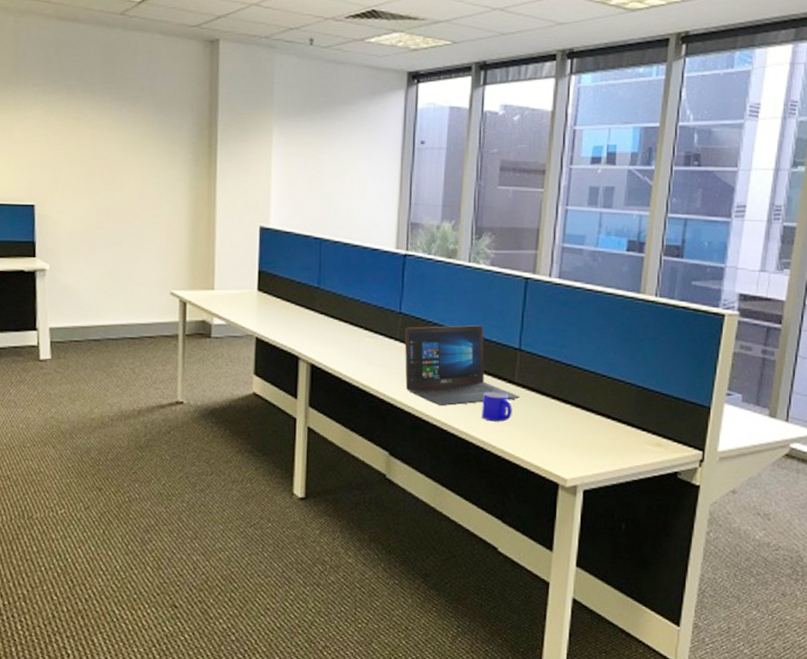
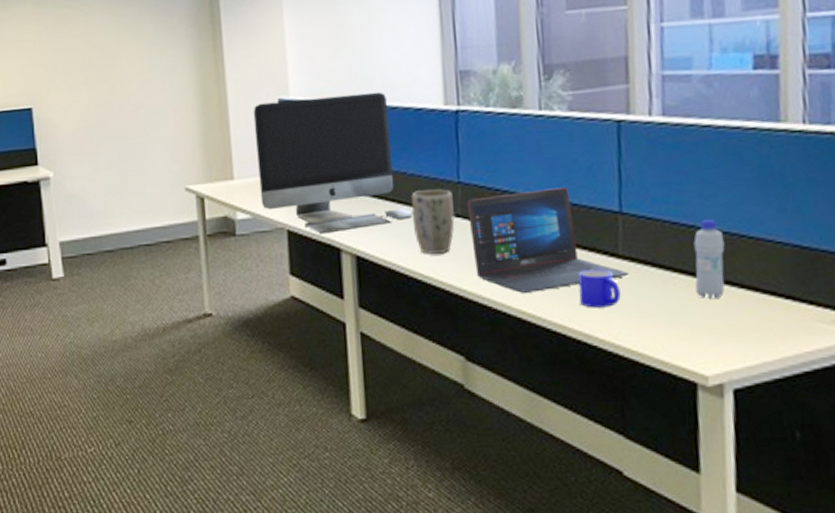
computer monitor: none [236,228,361,343] -> present [253,91,413,234]
plant pot: none [360,316,395,368] -> present [411,189,455,254]
bottle: none [567,360,591,422] -> present [693,218,725,300]

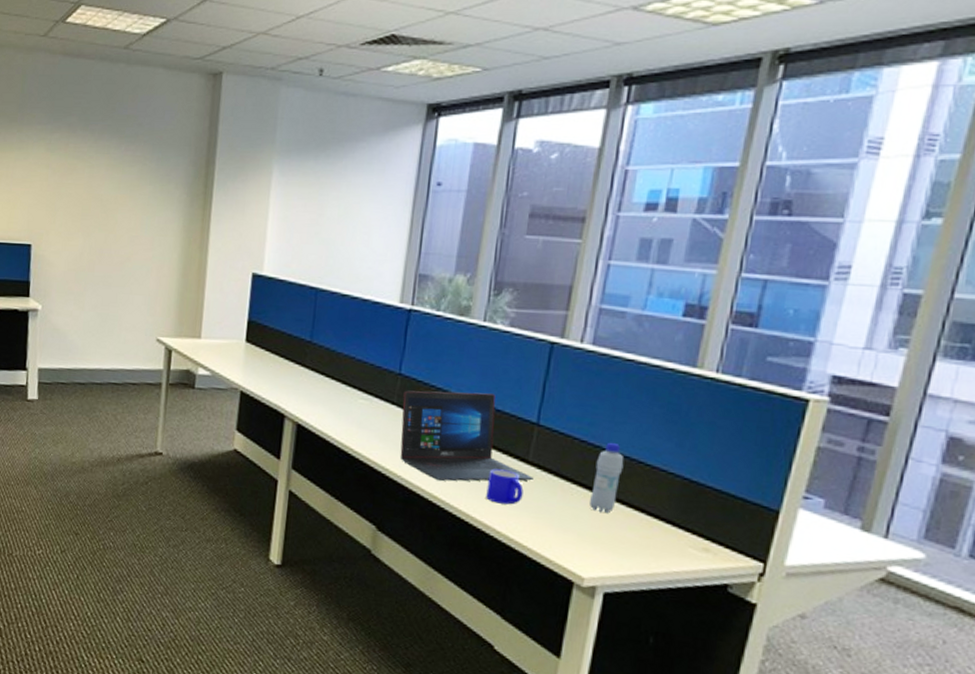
computer monitor: present [253,91,413,234] -> none [221,274,354,401]
plant pot: present [411,189,455,254] -> none [352,375,392,434]

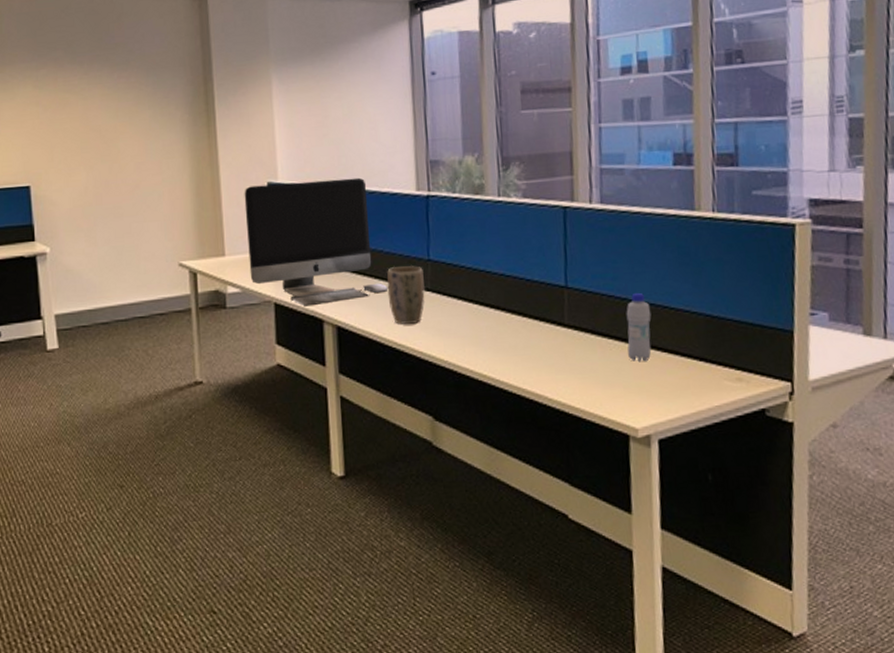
computer monitor: none [221,274,354,401] -> present [244,177,389,307]
plant pot: none [352,375,392,434] -> present [387,266,426,324]
laptop: present [400,390,534,481] -> none [436,265,573,358]
mug: present [486,468,524,505] -> none [531,336,566,371]

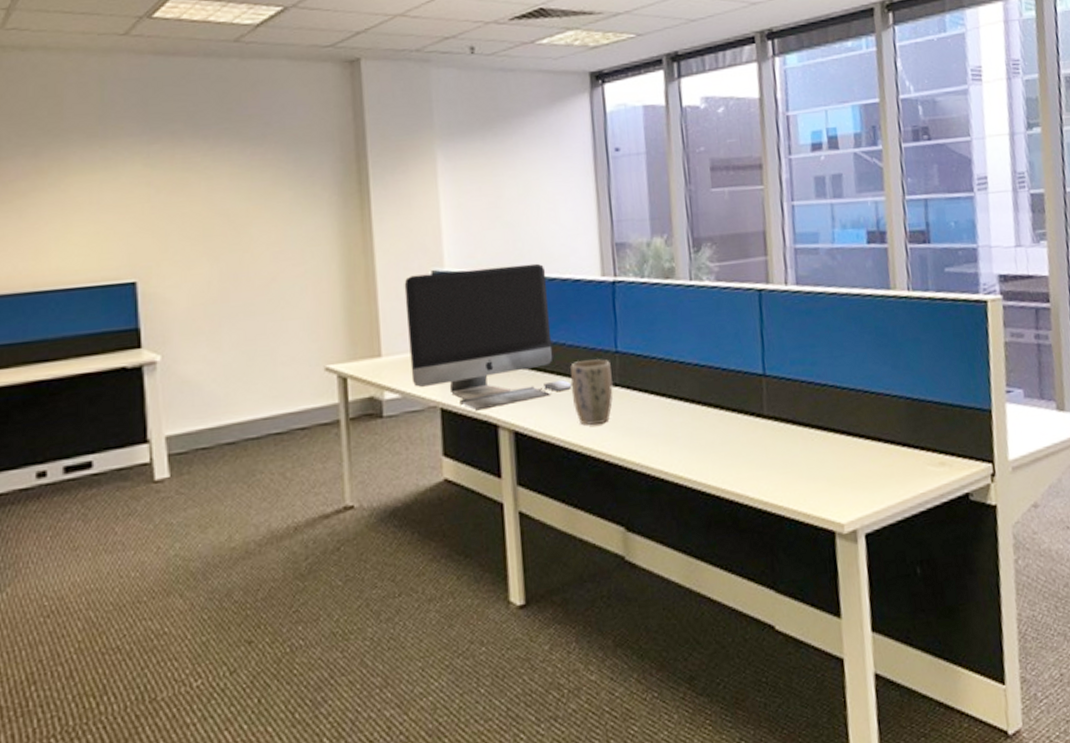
bottle: present [626,292,651,362] -> none [826,377,854,452]

